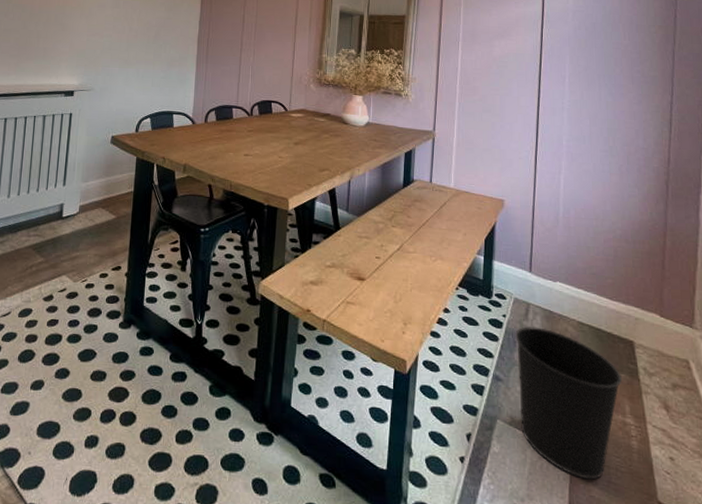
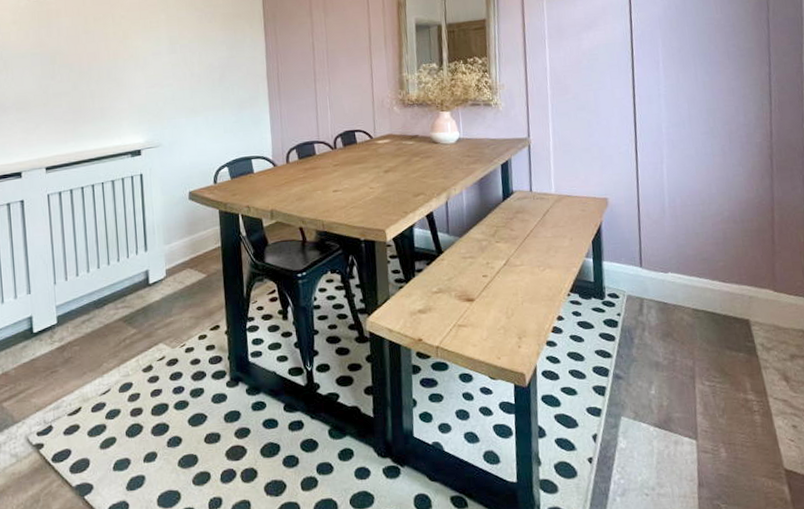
wastebasket: present [515,326,622,480] -> none [631,320,741,460]

